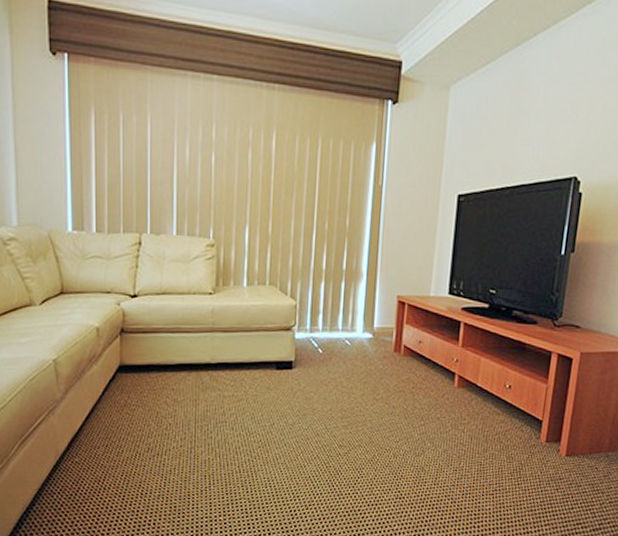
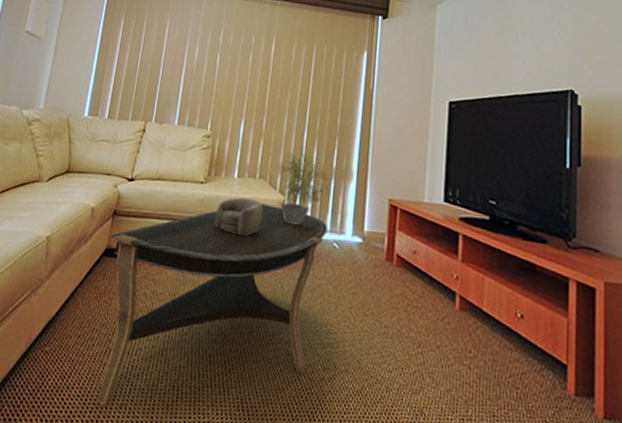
coffee table: none [123,309,339,499] -> present [96,203,327,406]
decorative bowl: none [227,305,276,342] -> present [214,197,264,237]
potted plant: none [288,250,344,327] -> present [279,146,334,225]

